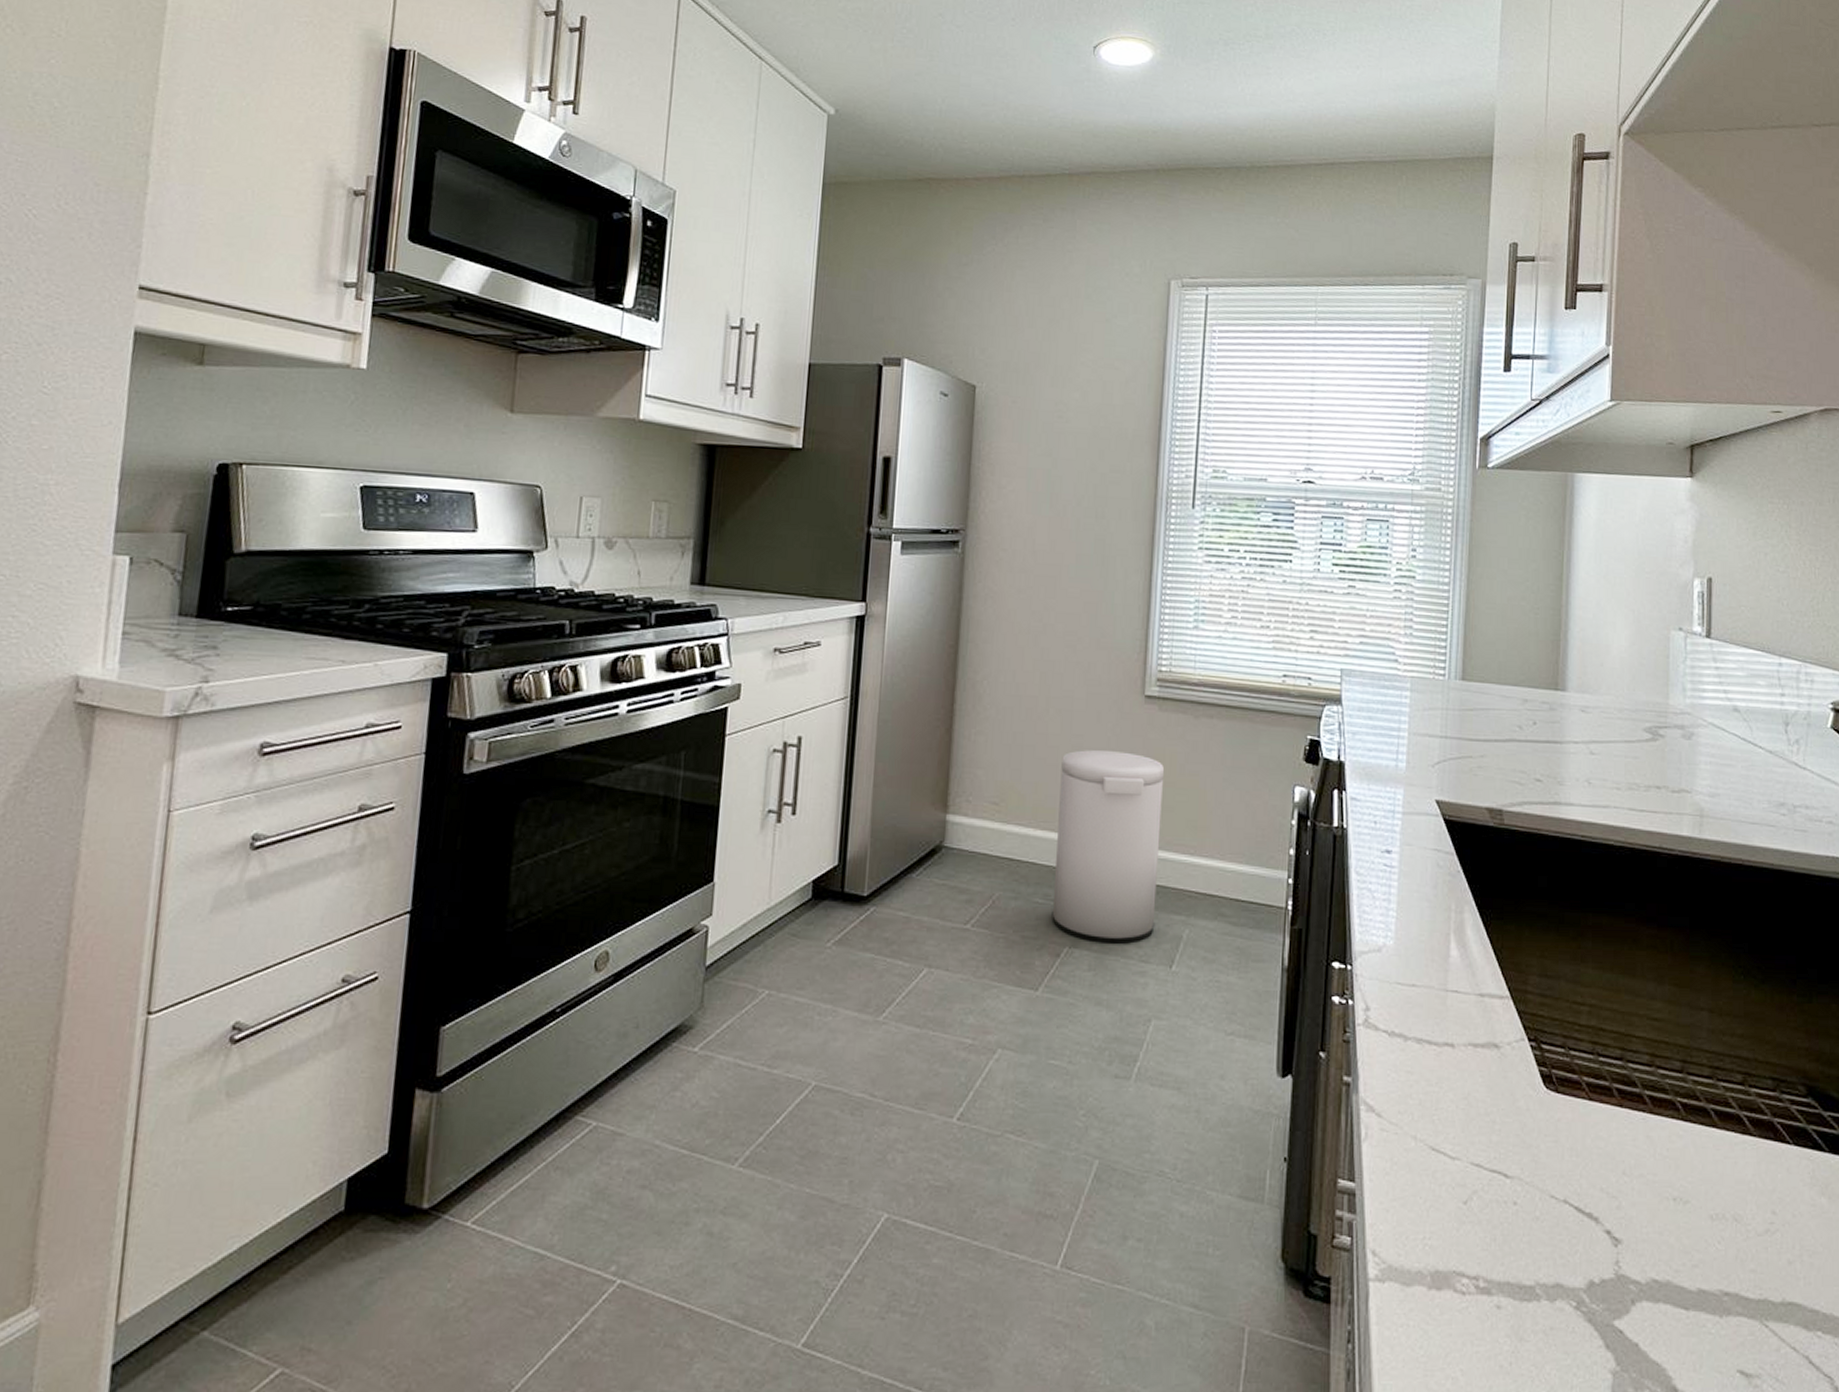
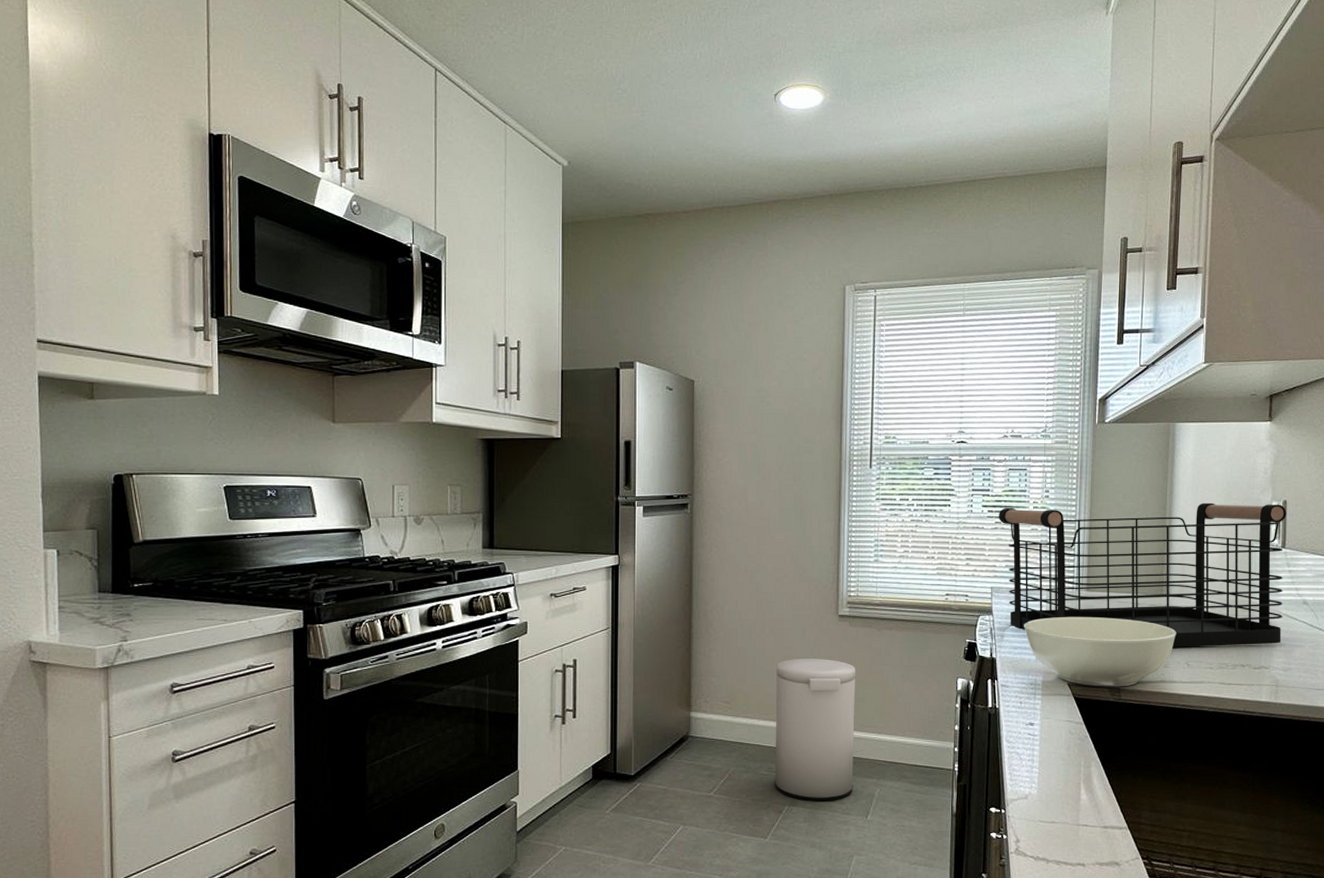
dish rack: none [1353,567,1712,762] -> present [999,502,1286,647]
bowl: none [1381,712,1575,808] -> present [1024,616,1177,687]

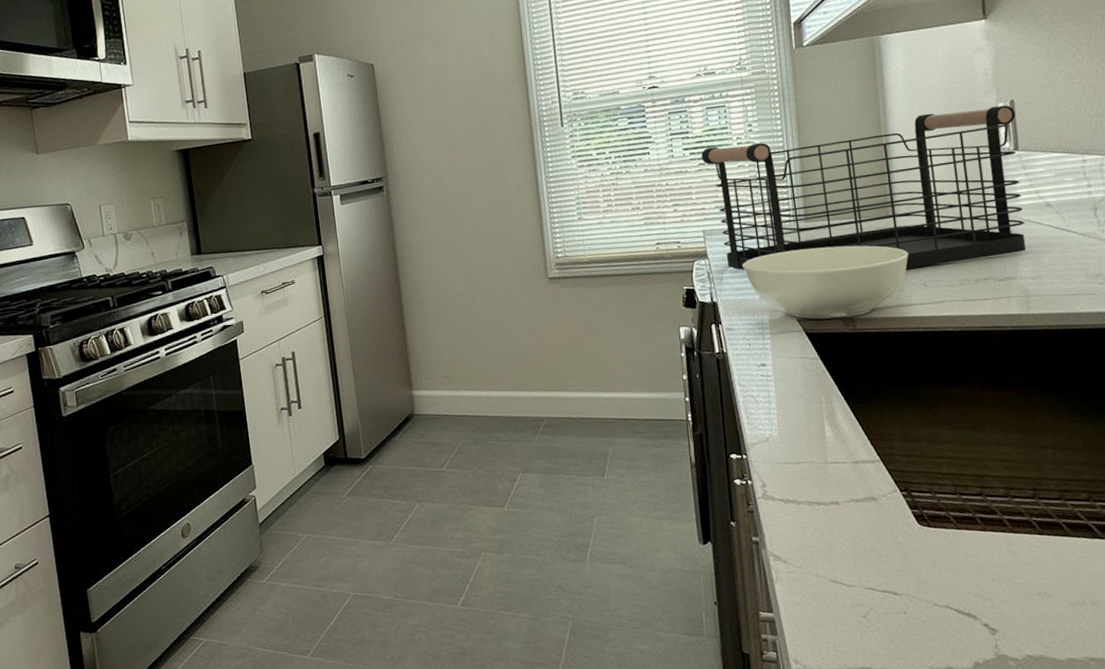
pedal bin: present [774,658,856,802] -> none [492,323,586,467]

